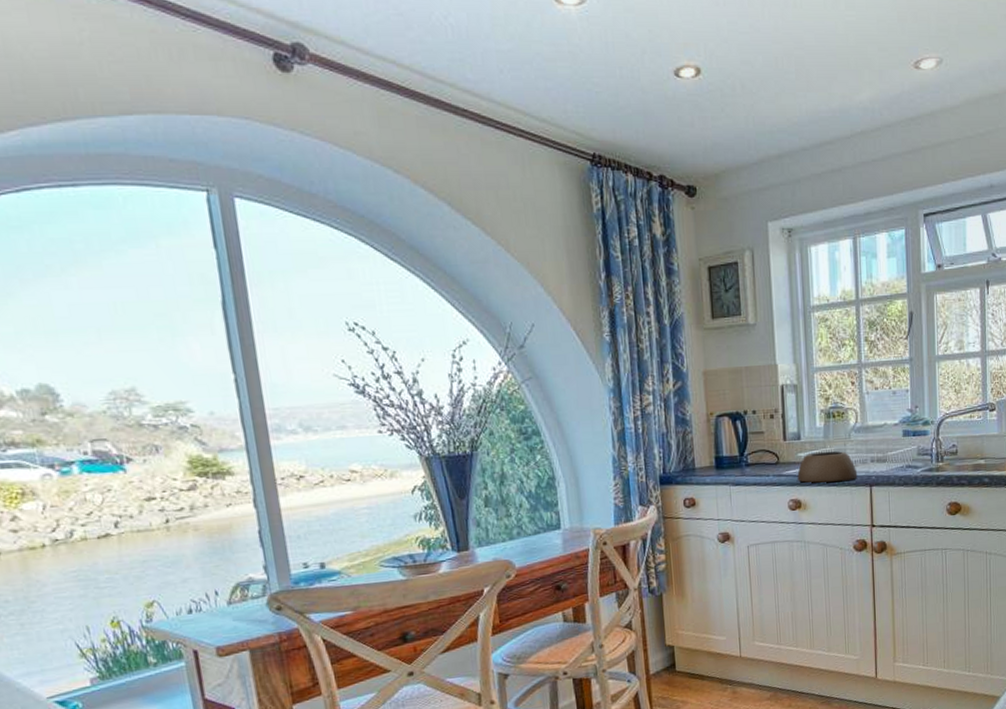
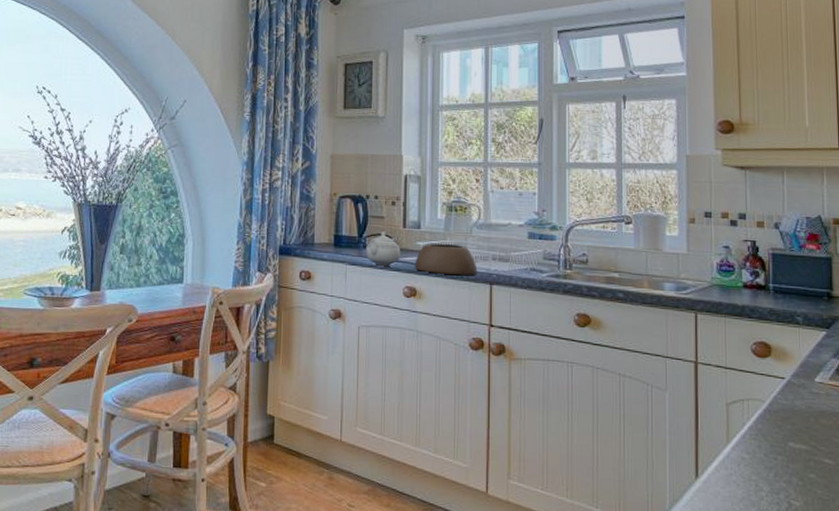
teapot: none [747,447,783,483] -> present [365,231,401,266]

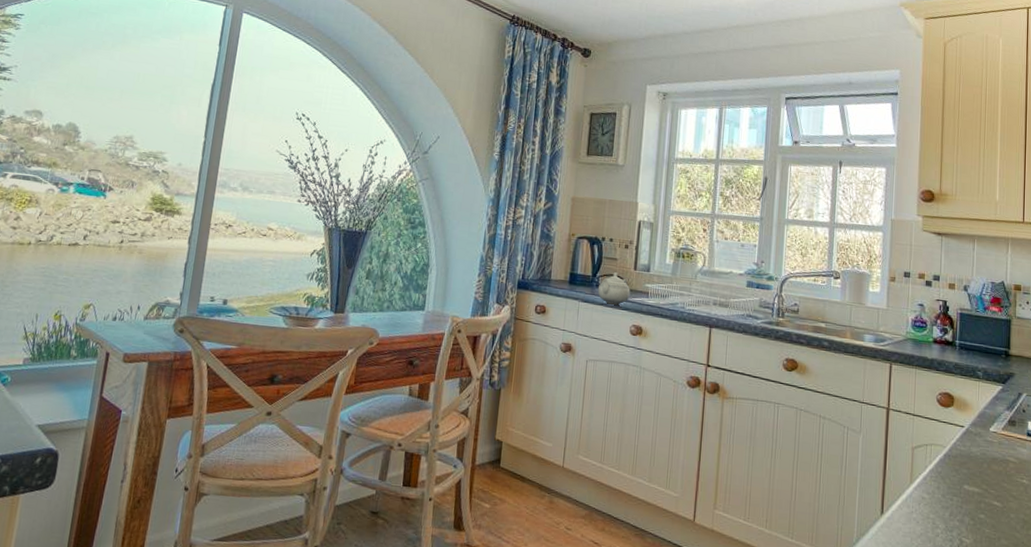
bowl: present [415,243,478,276] -> none [642,286,699,318]

